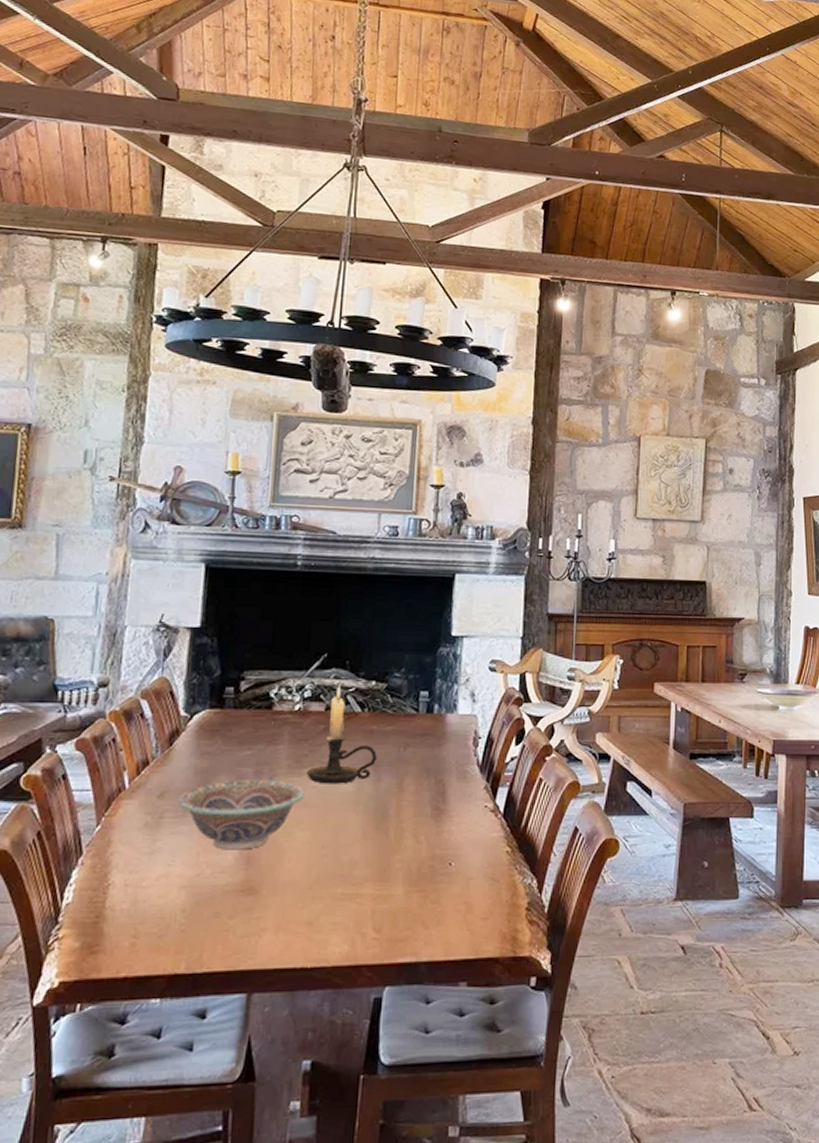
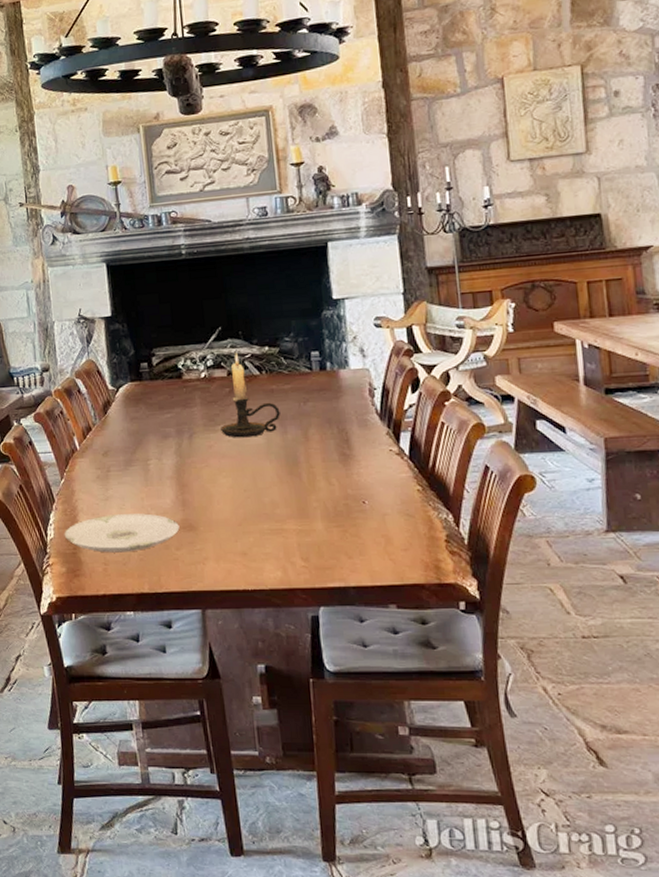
plate: none [86,872,238,922] -> present [64,513,180,553]
decorative bowl: present [177,779,306,850] -> none [119,436,223,495]

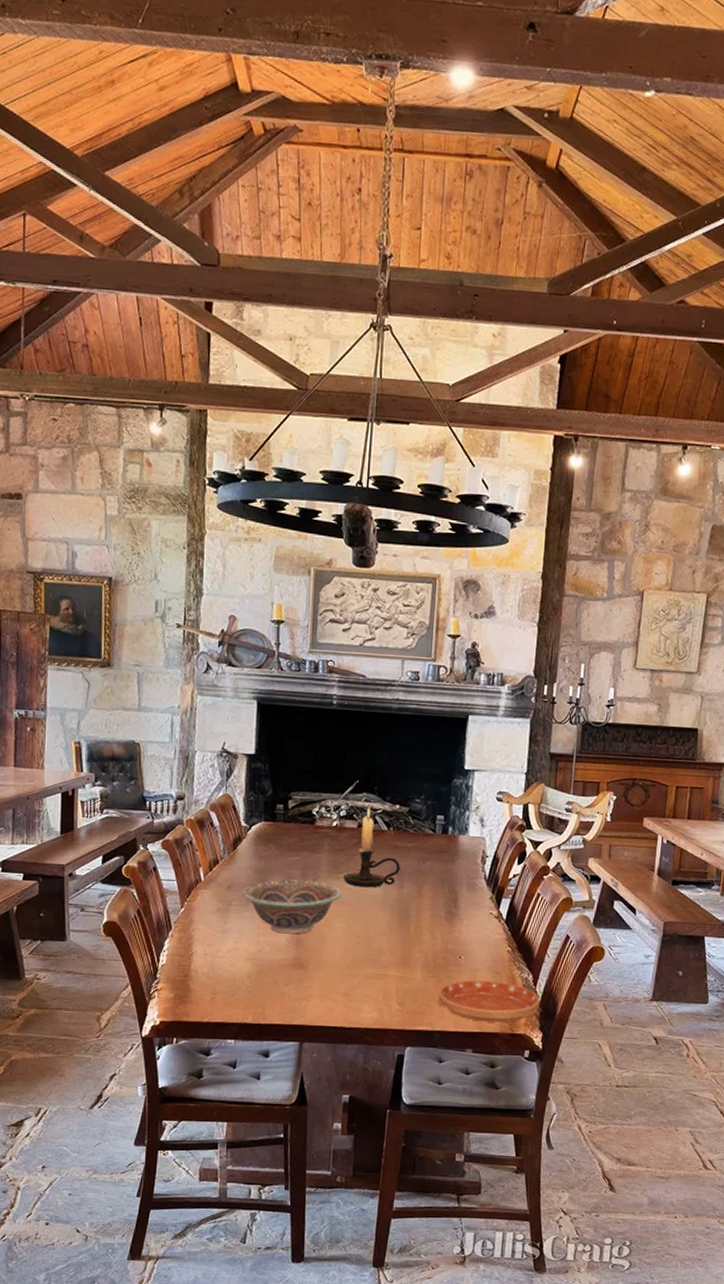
plate: present [64,513,180,553] -> none [176,947,291,984]
decorative bowl: none [119,436,223,495] -> present [242,879,343,934]
saucer: none [345,525,468,573] -> present [438,980,540,1023]

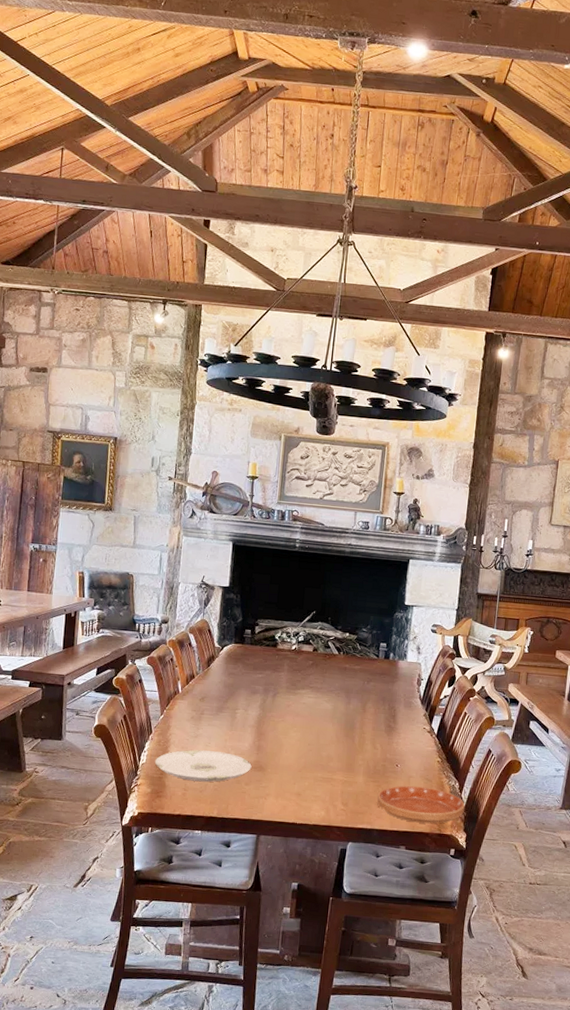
plate: none [176,947,291,984] -> present [154,749,252,782]
decorative bowl: present [242,879,343,934] -> none [213,693,298,741]
candle holder: present [343,806,400,888] -> none [299,633,348,703]

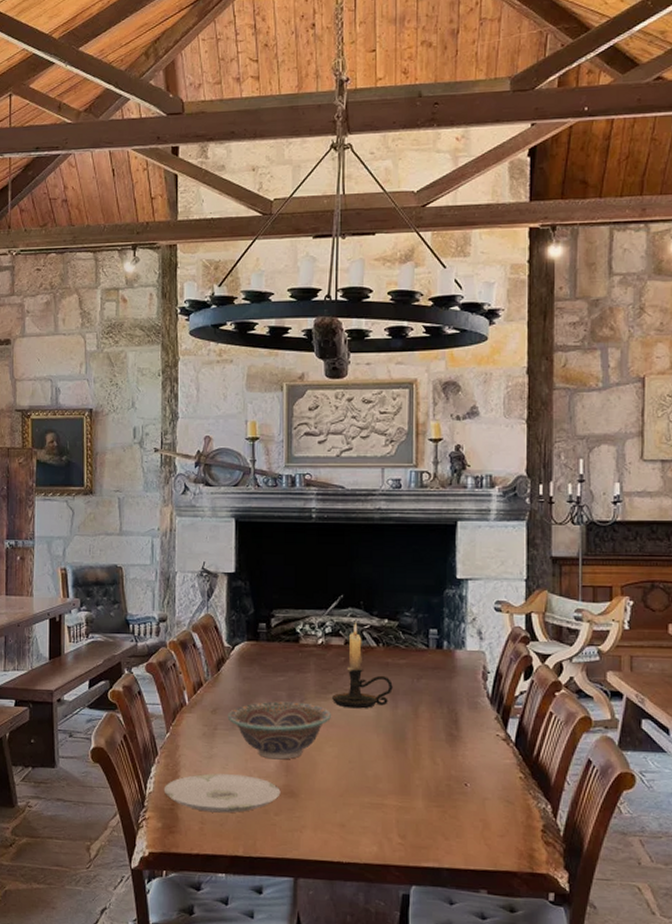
decorative bowl: none [213,693,298,741] -> present [227,701,332,760]
candle holder: none [299,633,348,703] -> present [332,622,393,709]
saucer: present [377,785,465,824] -> none [443,810,562,860]

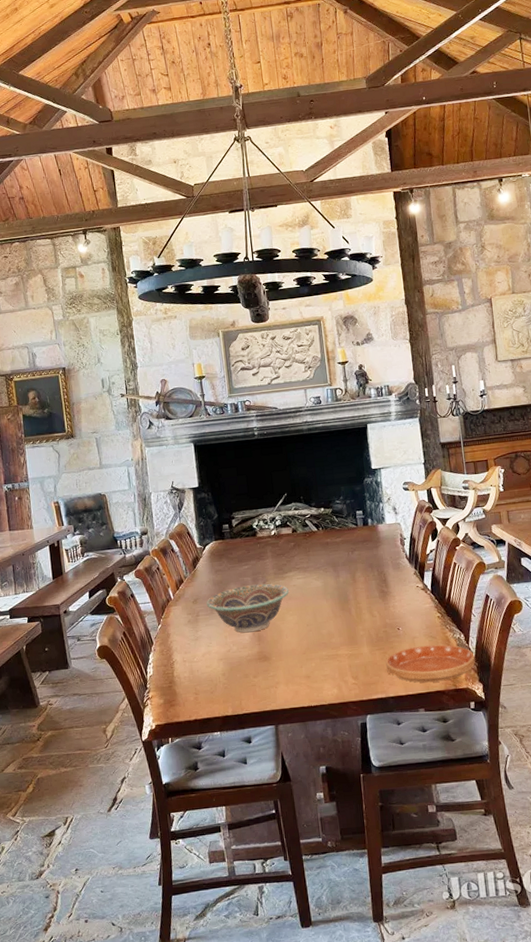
plate: present [163,773,281,813] -> none [161,649,256,684]
candle holder: present [332,622,393,709] -> none [288,513,334,583]
saucer: none [443,810,562,860] -> present [385,644,475,683]

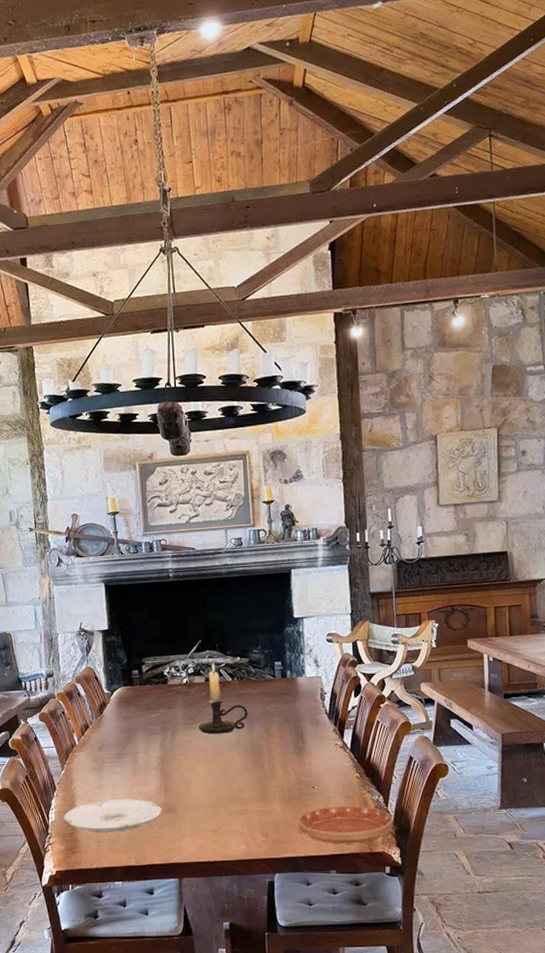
plate: none [161,649,256,684] -> present [63,799,162,833]
decorative bowl: present [206,583,290,633] -> none [112,733,200,783]
candle holder: none [288,513,334,583] -> present [198,662,248,735]

